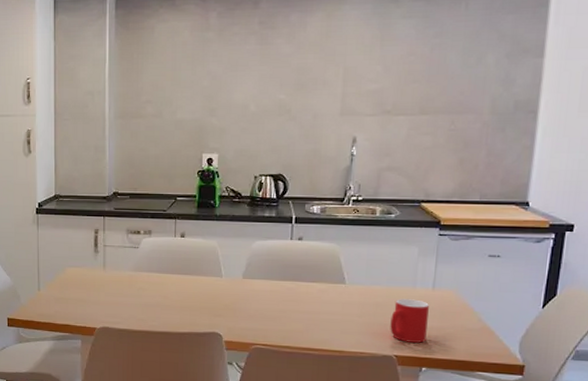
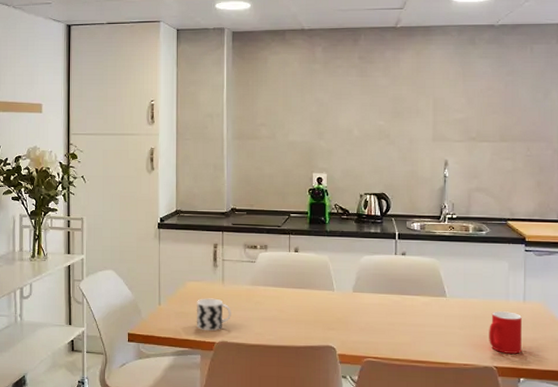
cup: none [76,284,113,316] -> present [196,298,231,331]

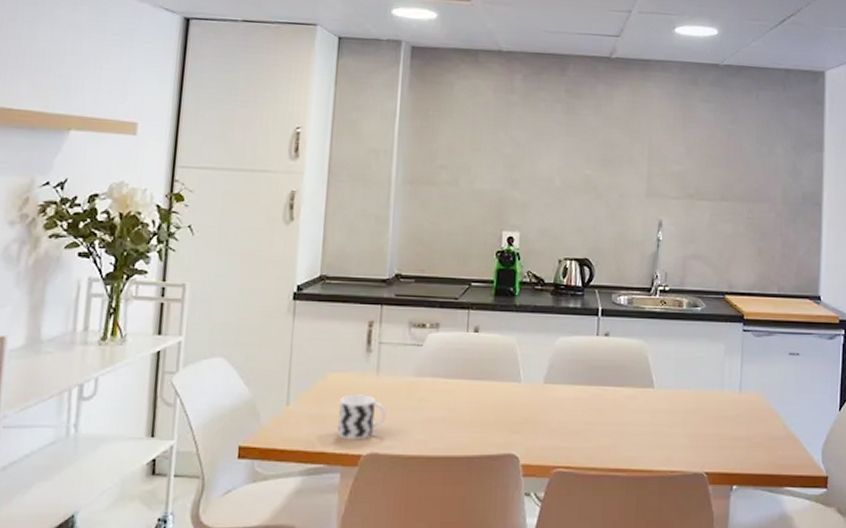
cup: present [489,311,522,354] -> none [700,404,737,456]

